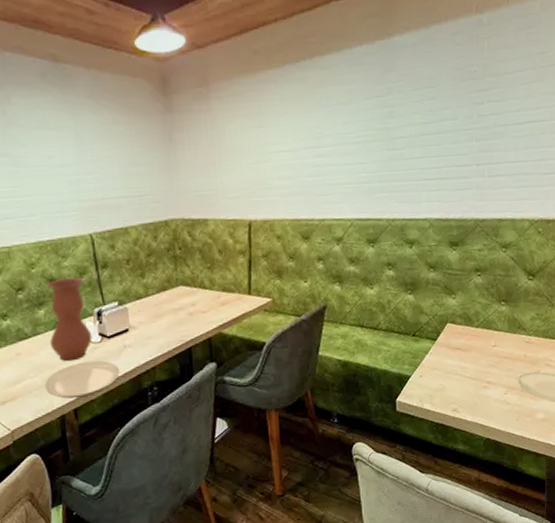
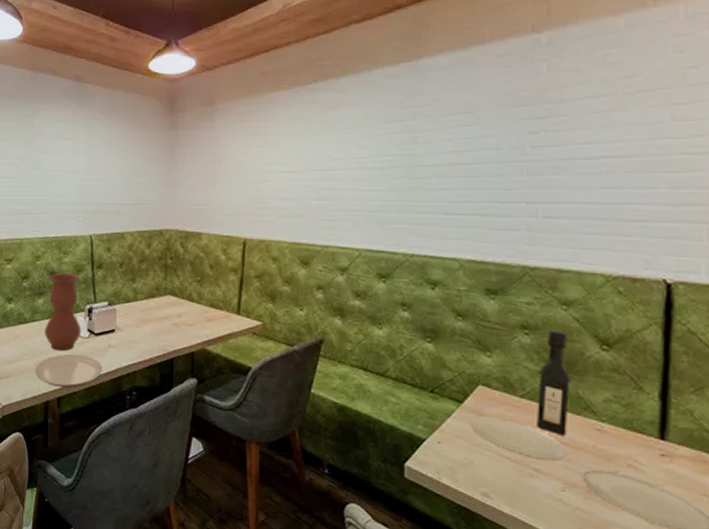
plate: none [441,346,509,374] -> present [468,415,568,462]
bottle: none [488,269,510,352] -> present [537,330,572,436]

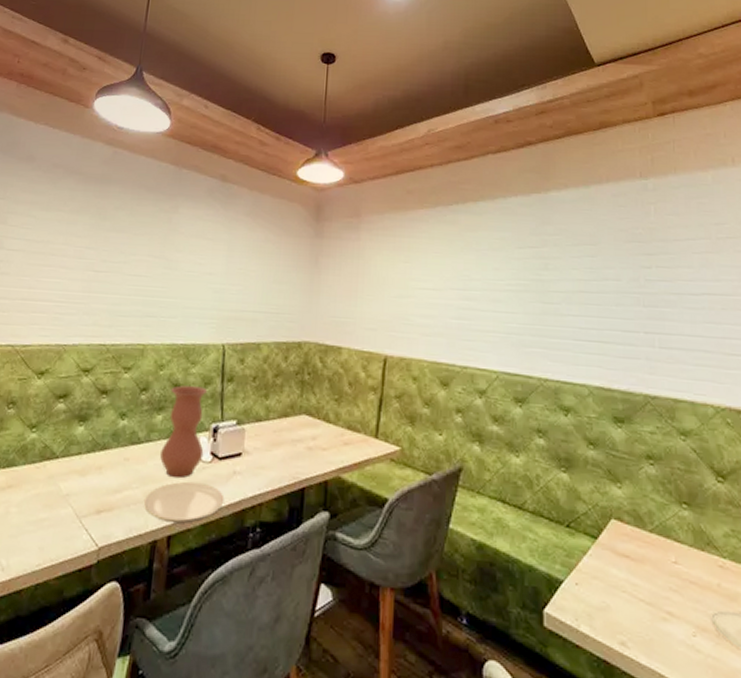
plate: present [468,415,568,462] -> none [603,552,696,603]
bottle: present [537,330,572,436] -> none [664,460,694,574]

